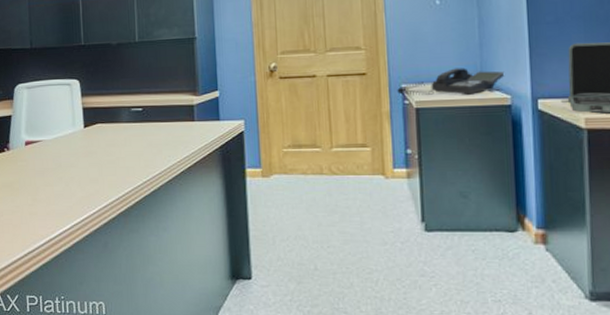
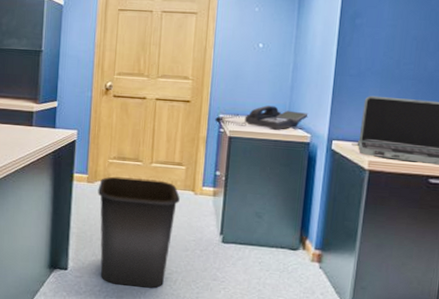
waste bin: none [275,166,369,293] -> present [97,176,180,288]

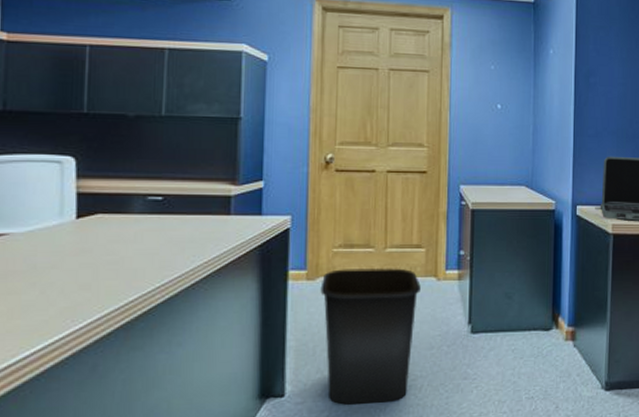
telephone: present [215,105,309,130] -> none [455,172,552,198]

